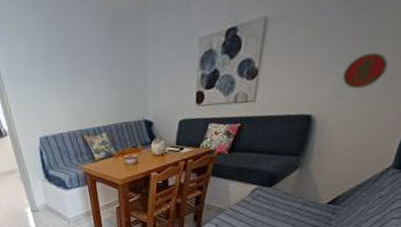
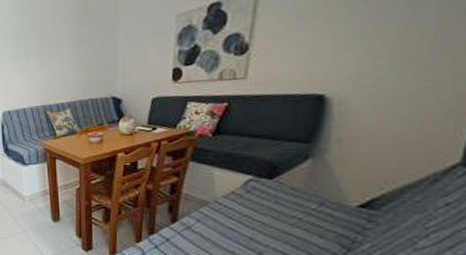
decorative plate: present [343,52,388,89] -> none [367,21,436,65]

